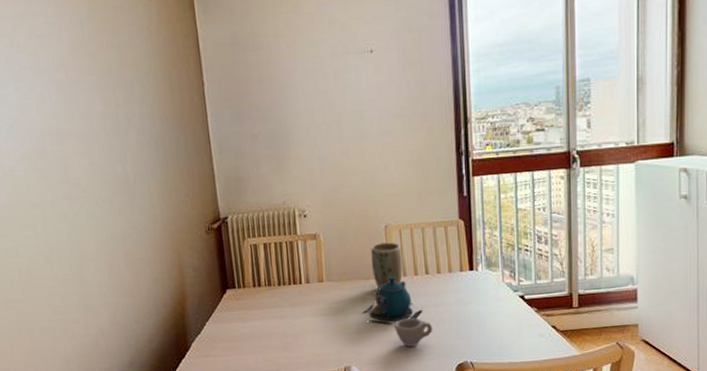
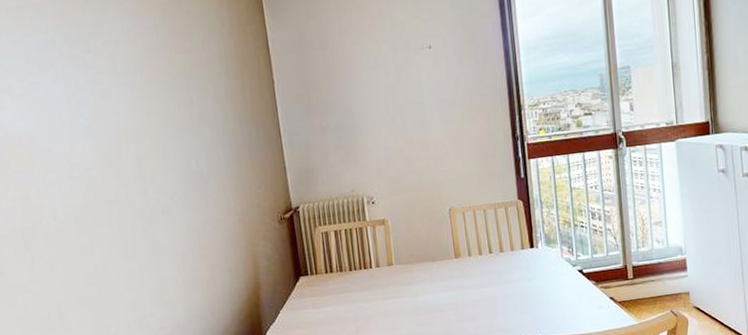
teapot: present [363,276,423,325] -> none [431,256,489,304]
plant pot: present [371,242,403,290] -> none [436,224,468,271]
cup: present [394,318,433,347] -> none [462,296,499,325]

